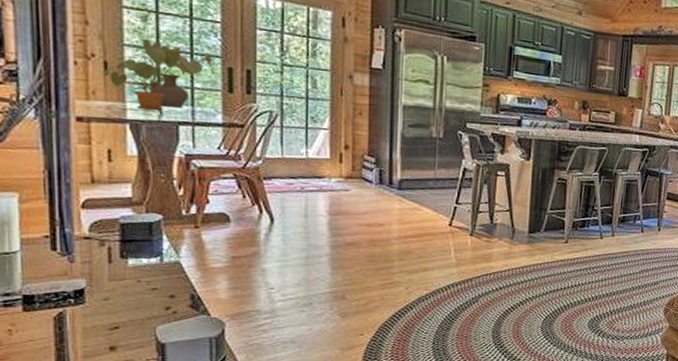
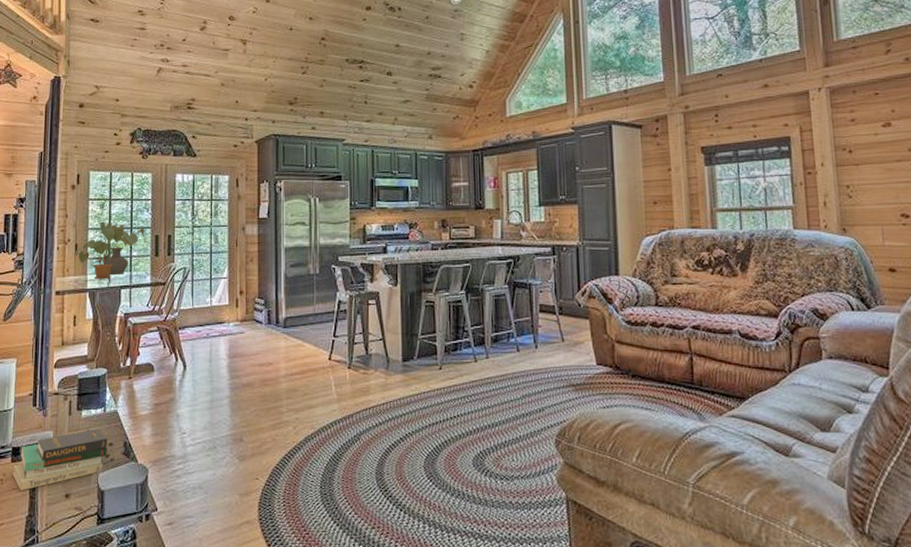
books: none [26,278,168,343] -> present [13,428,108,491]

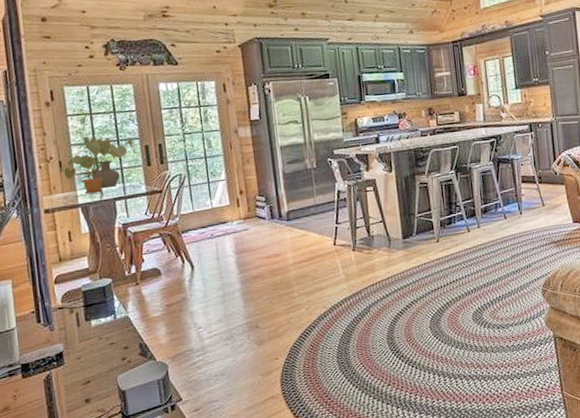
books: present [13,428,108,491] -> none [24,334,124,404]

